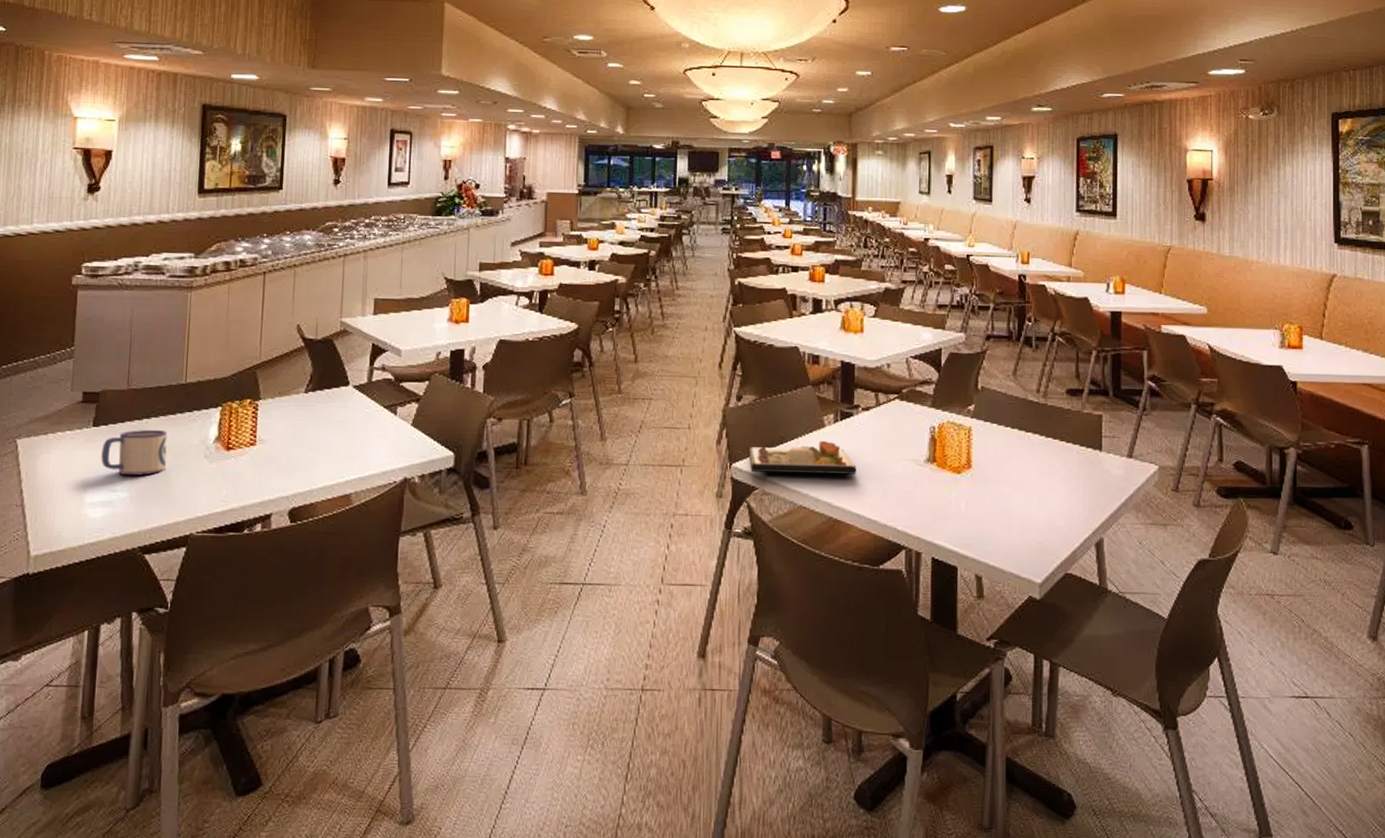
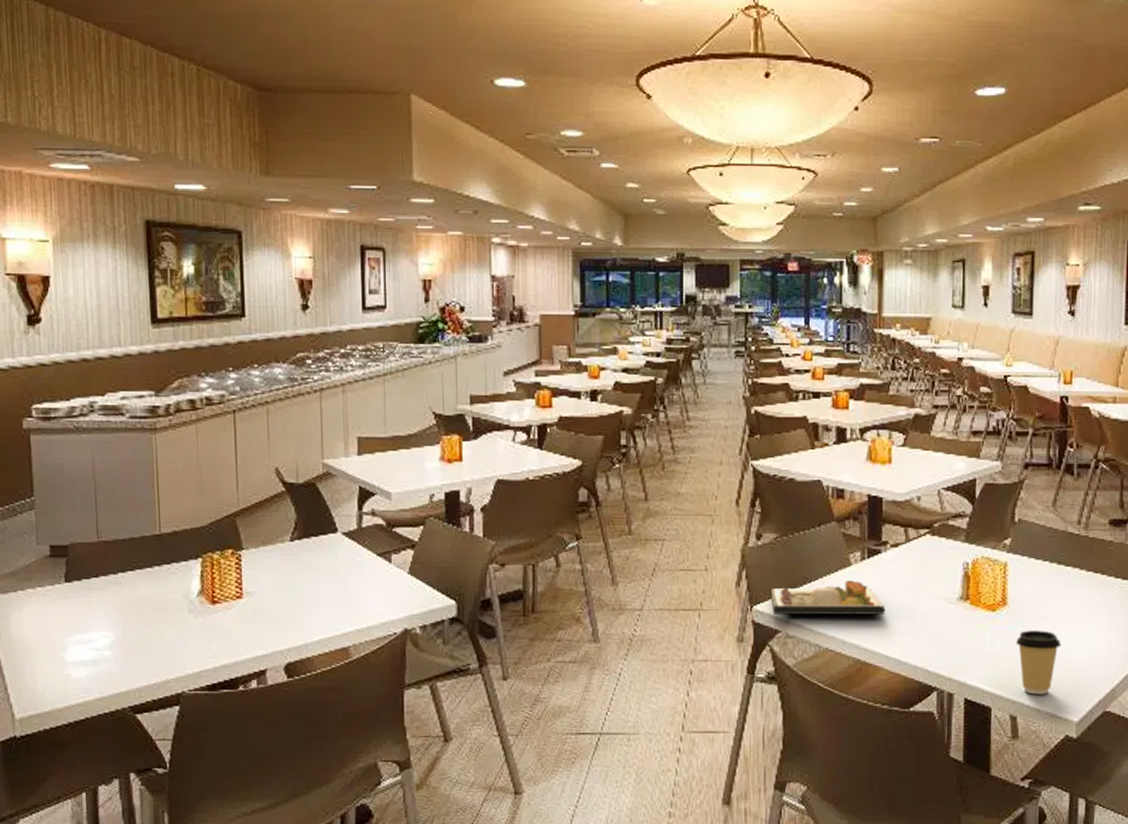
mug: present [100,429,168,475] -> none [76,584,149,632]
coffee cup: none [980,492,1024,556] -> present [1015,630,1061,695]

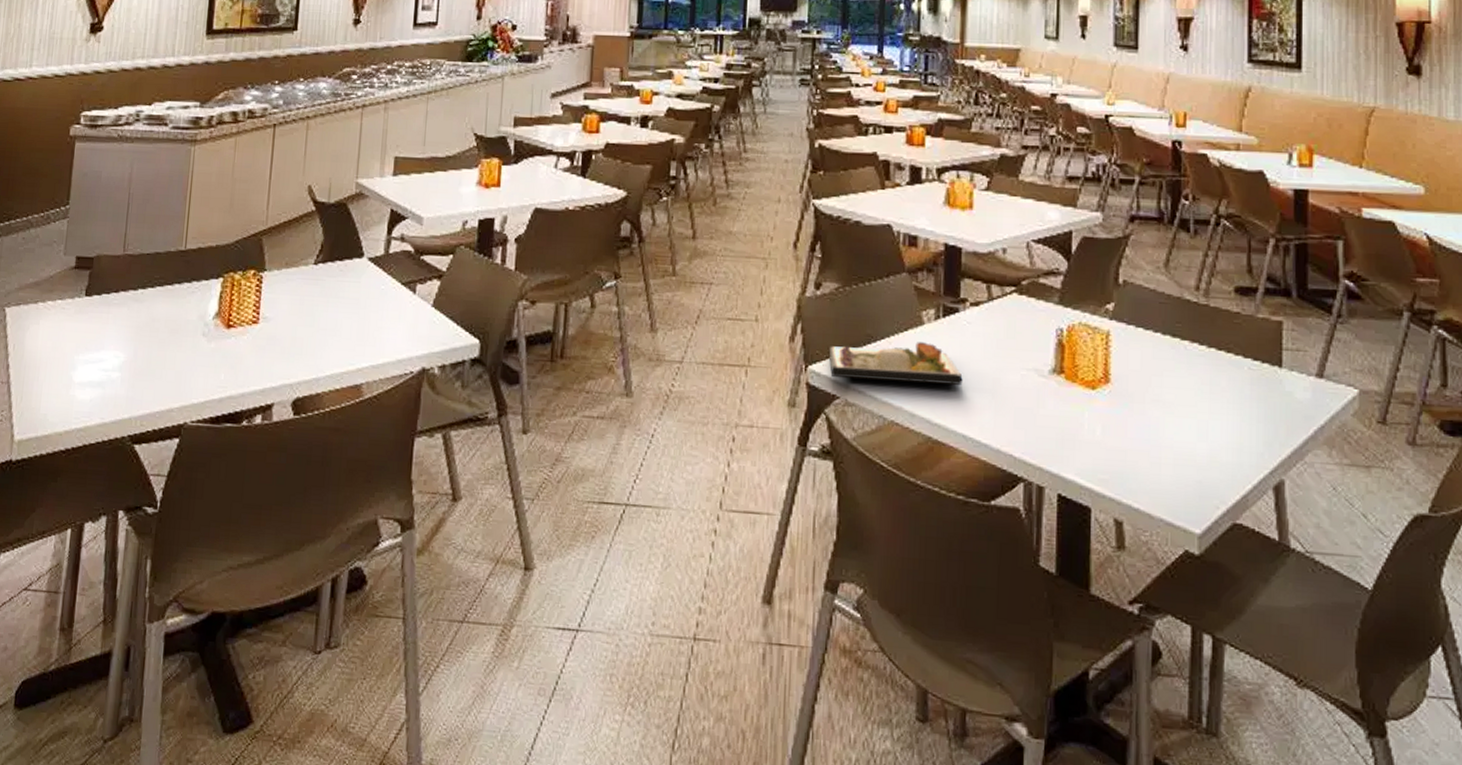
coffee cup: present [1015,630,1061,695] -> none [1120,415,1178,497]

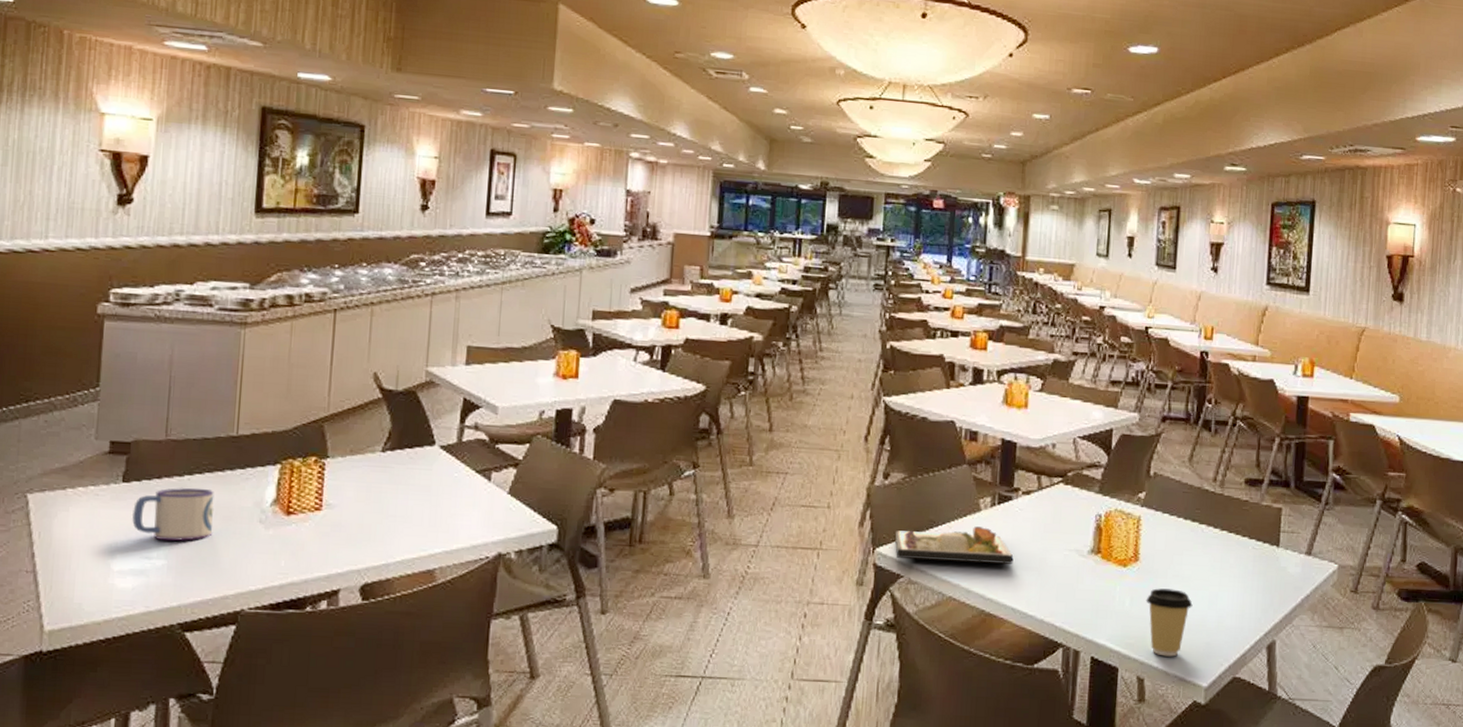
mug: none [92,301,164,354] -> present [131,487,214,541]
coffee cup: none [1120,415,1178,497] -> present [1146,588,1193,657]

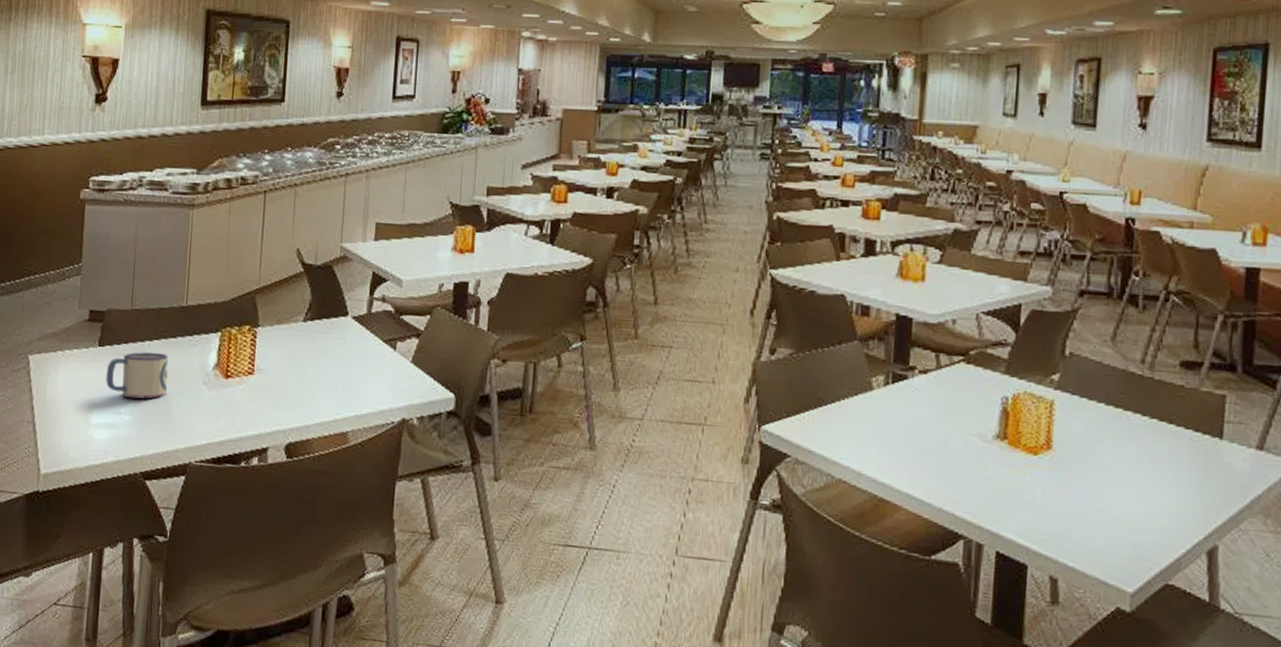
dinner plate: present [895,526,1014,564] -> none [781,406,909,447]
coffee cup: present [1146,588,1193,657] -> none [1060,480,1116,557]

